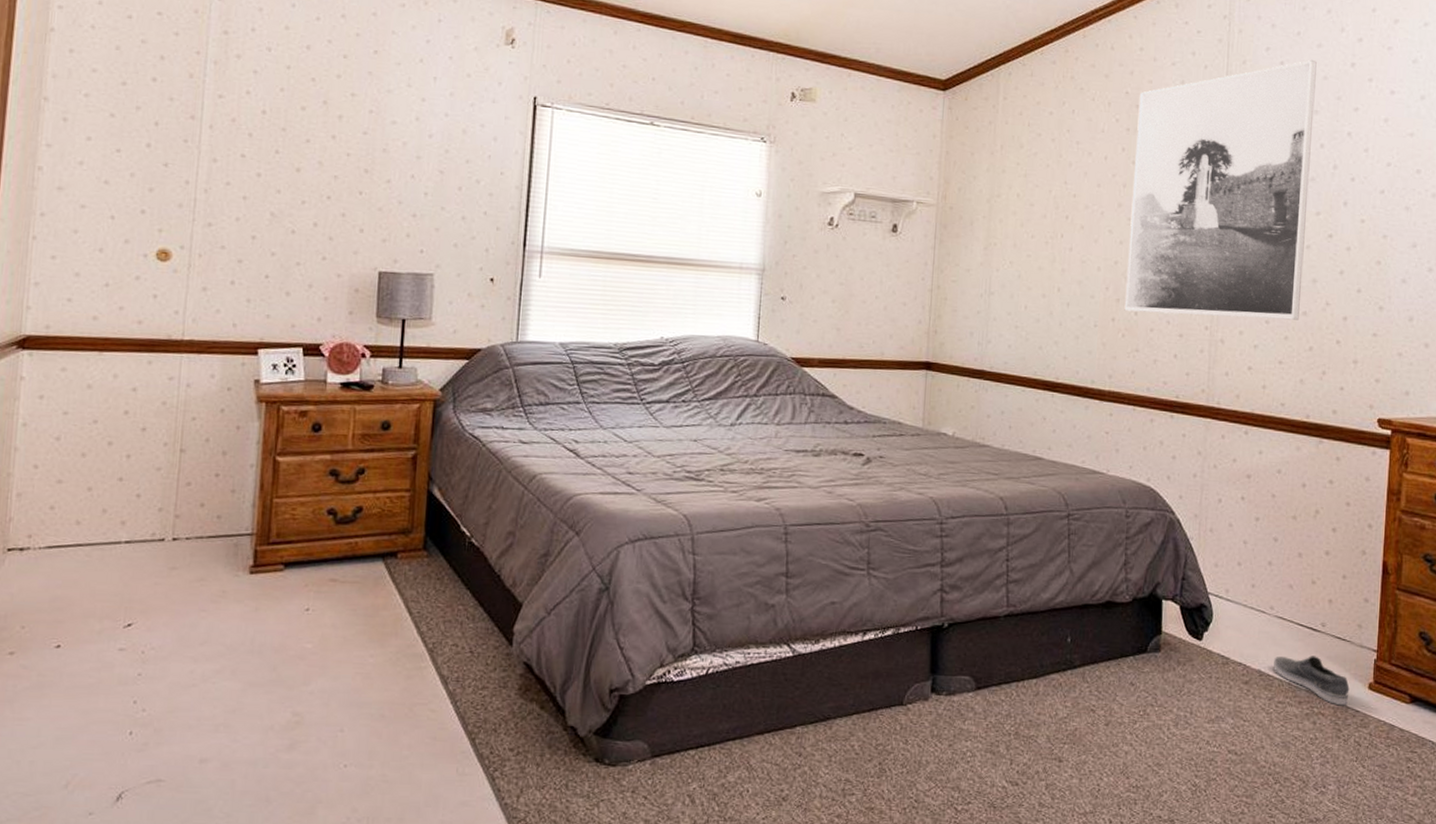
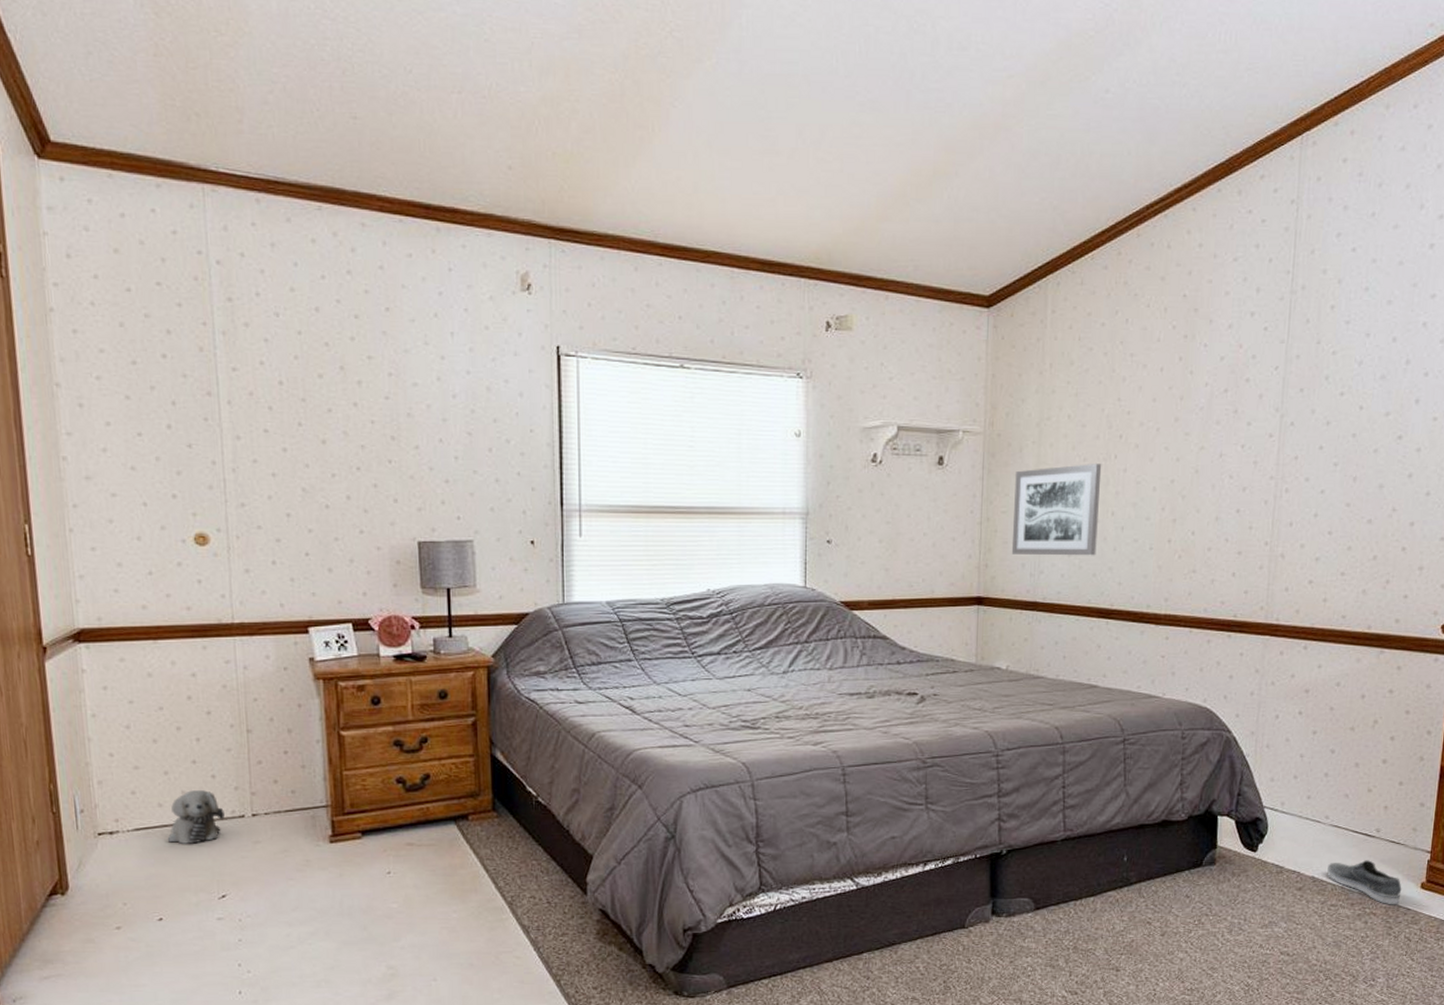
plush toy: none [79,509,144,566] -> present [167,790,225,844]
wall art: none [960,240,1049,329] -> present [1011,464,1102,556]
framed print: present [1124,59,1317,320] -> none [1181,243,1392,532]

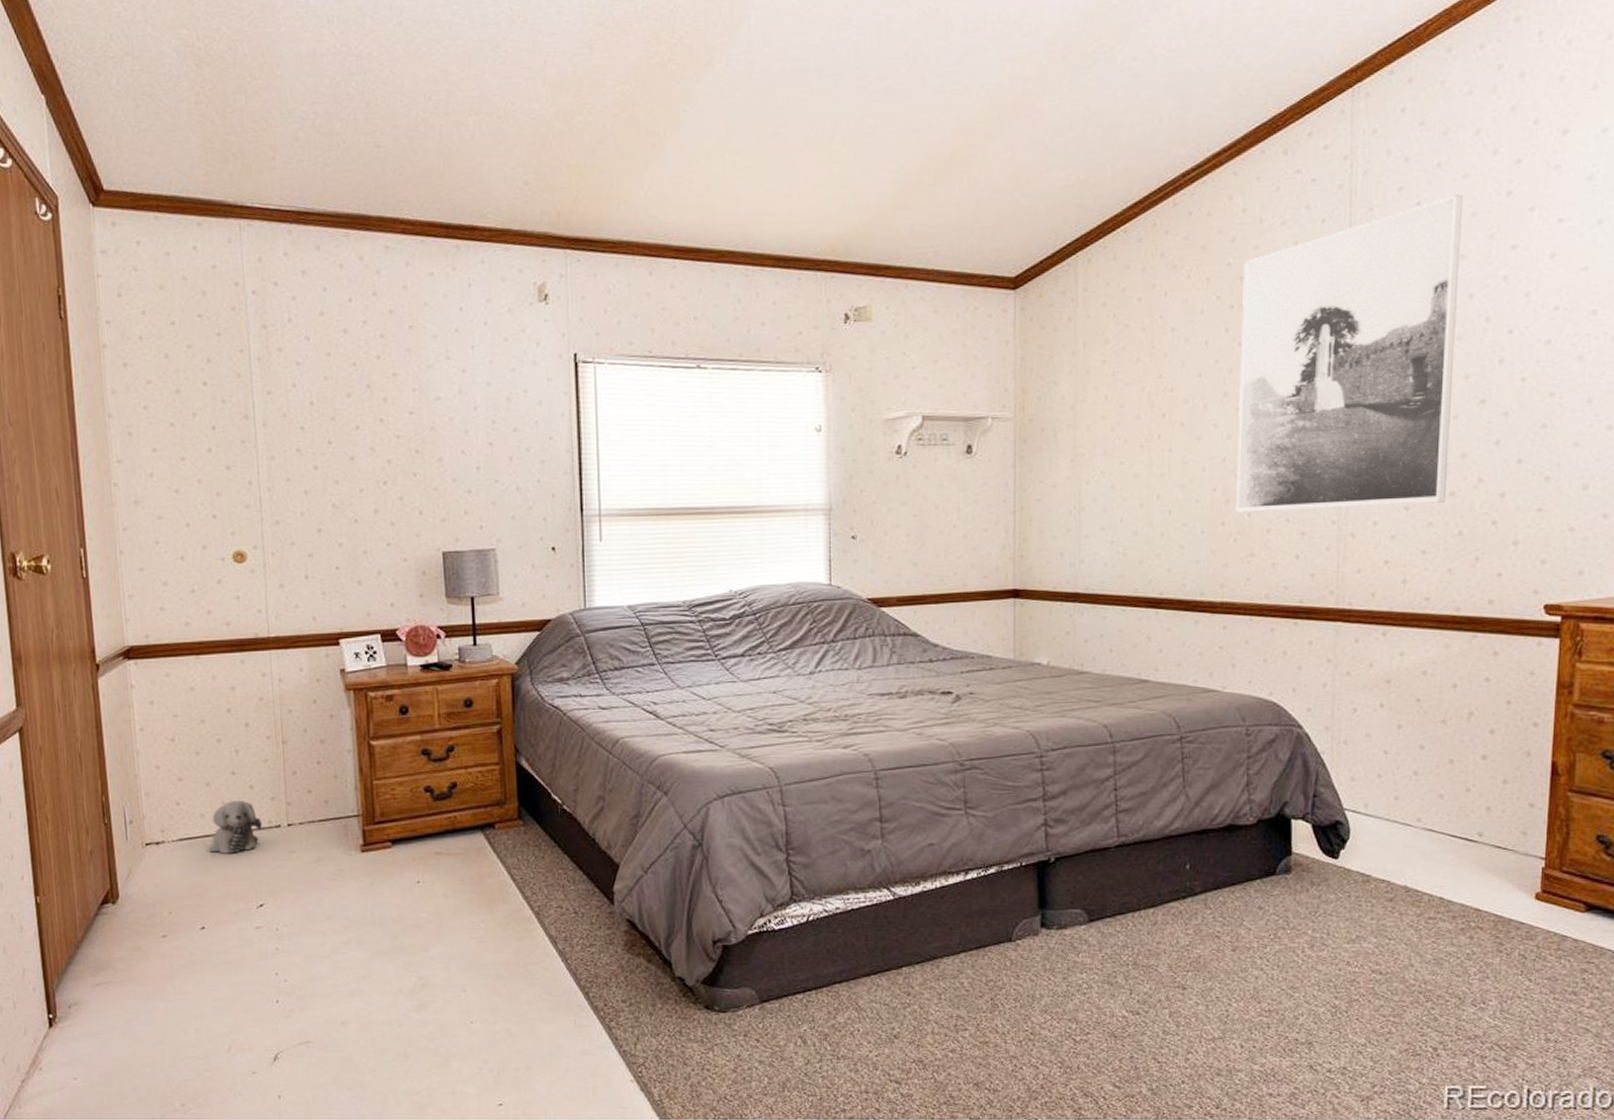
wall art: present [1011,464,1102,556] -> none [1048,445,1144,544]
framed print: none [1181,243,1392,532] -> present [1235,194,1463,514]
shoe: present [1327,860,1402,905] -> none [1422,868,1513,919]

